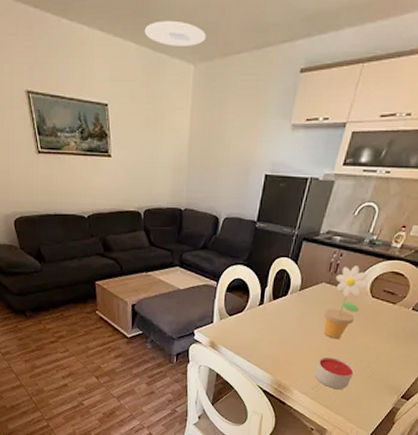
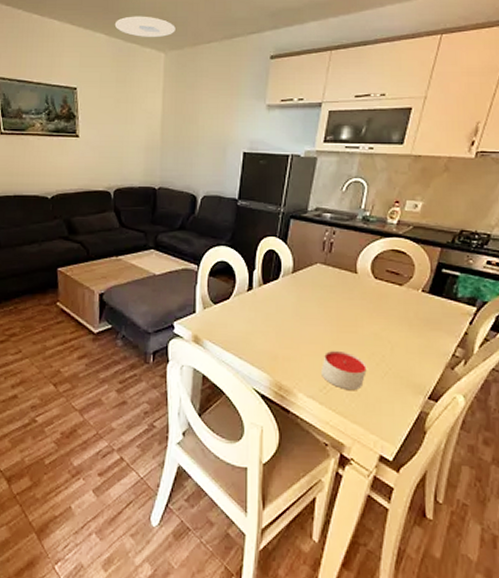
potted flower: present [323,266,369,338] -> none [322,244,369,327]

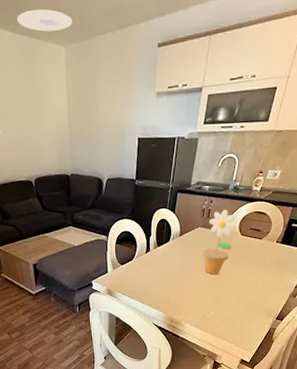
candle: present [321,350,367,390] -> none [201,291,234,318]
potted flower: none [322,244,369,327] -> present [202,210,237,274]

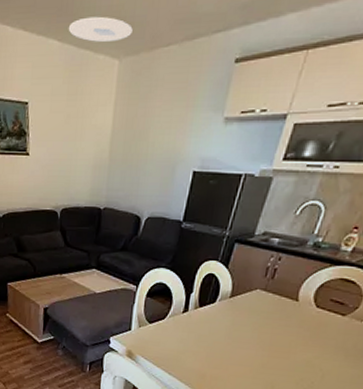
potted flower: present [202,210,237,274] -> none [257,271,312,353]

